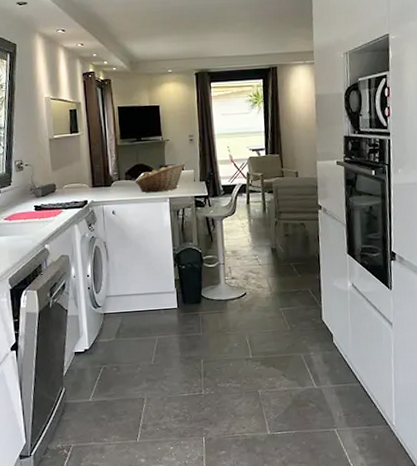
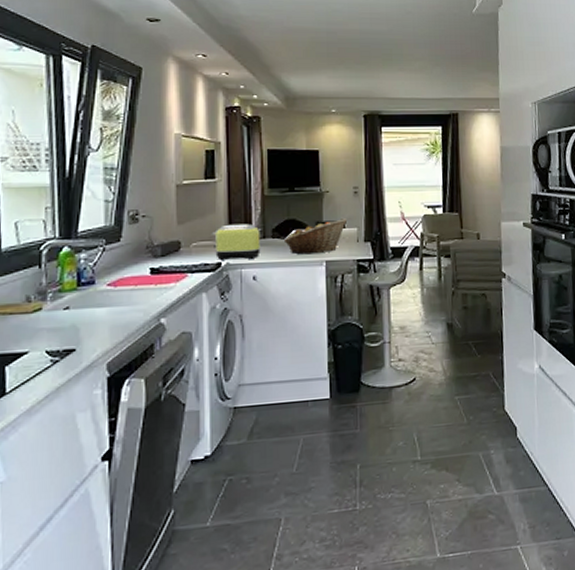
toaster: none [78,168,117,199] -> present [211,223,261,260]

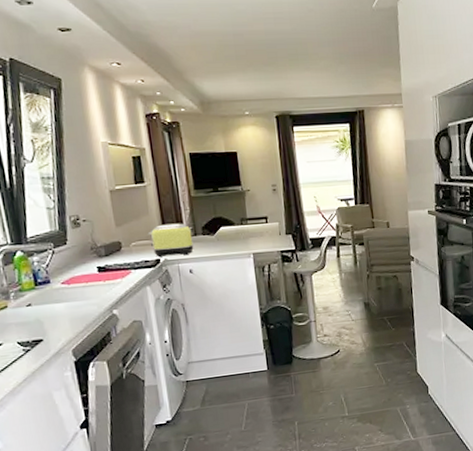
fruit basket: present [283,217,348,255] -> none [213,213,270,249]

